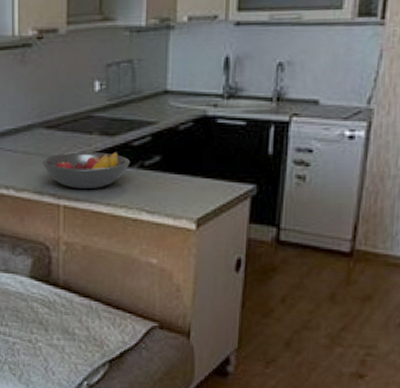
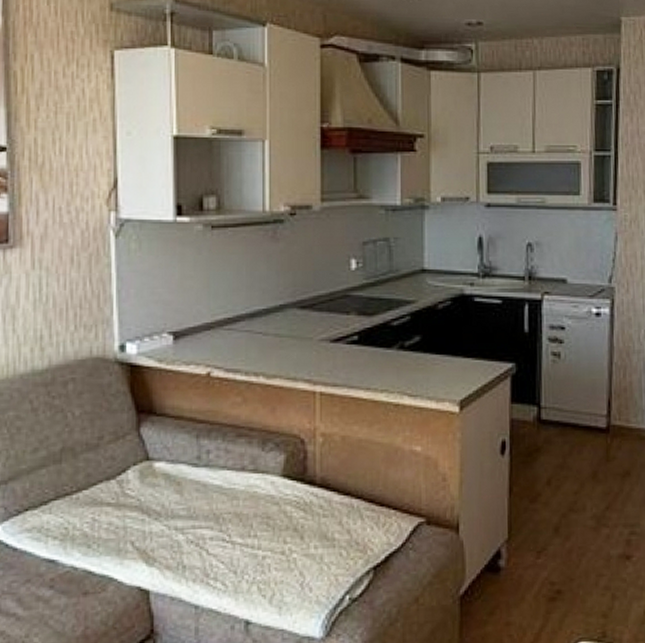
fruit bowl: present [41,151,130,188] -> none [295,331,389,373]

